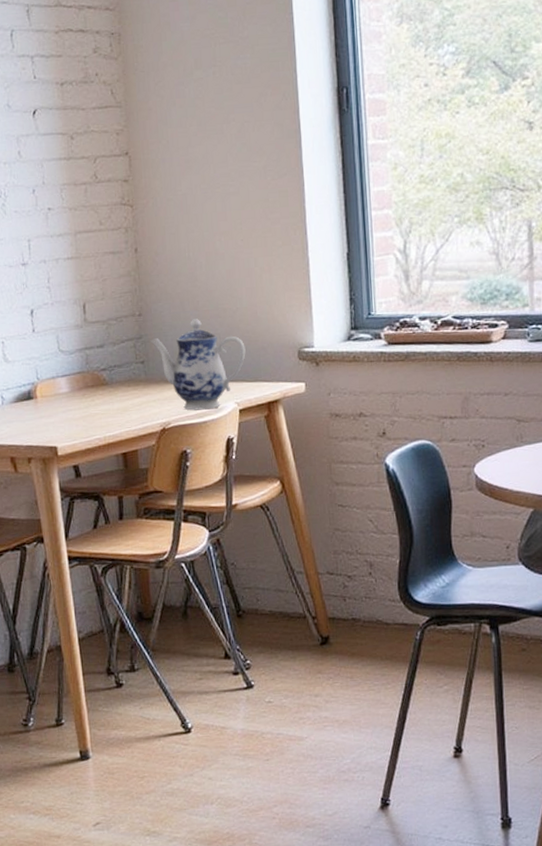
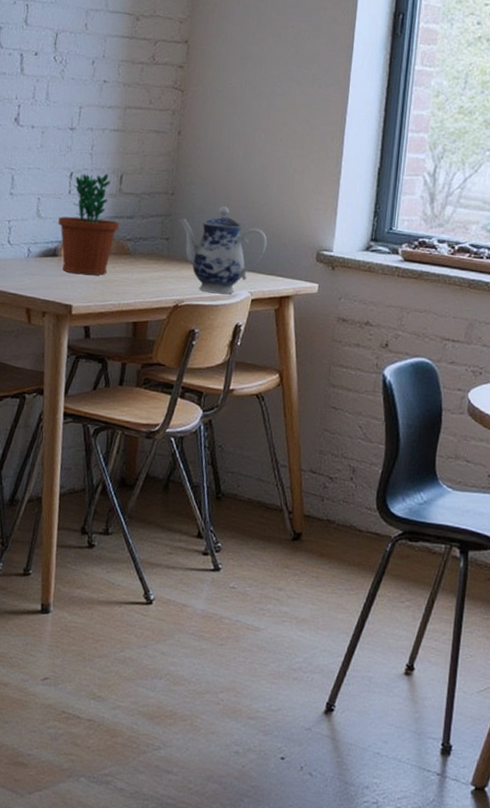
flower pot: none [27,305,90,414] -> present [58,173,119,276]

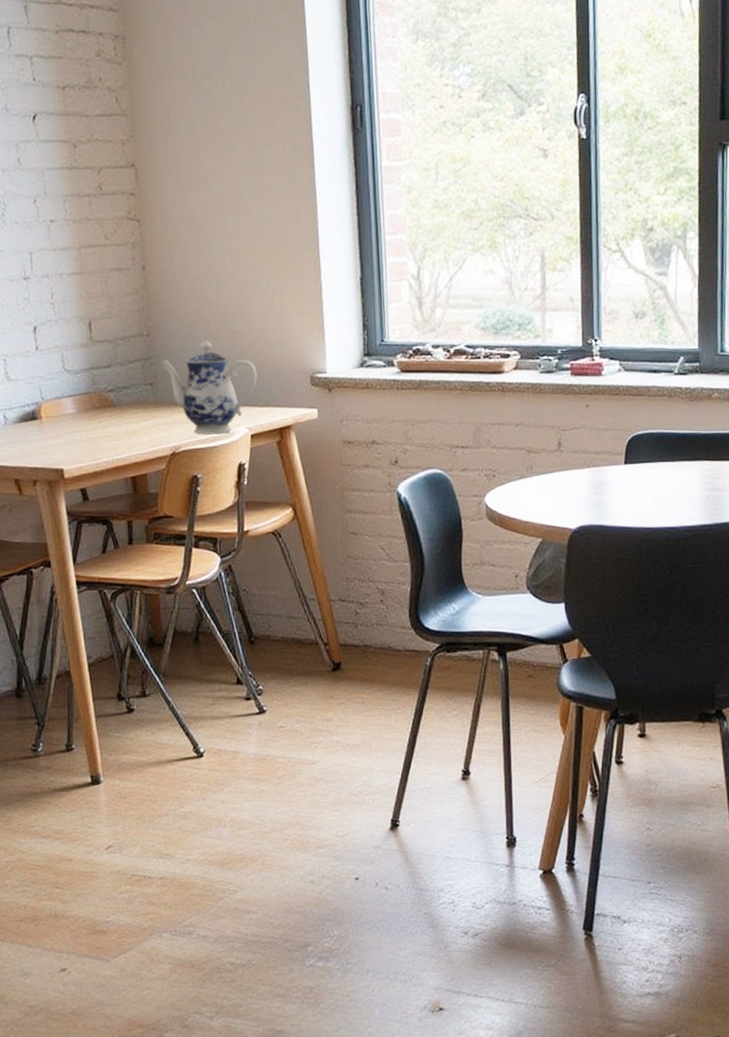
flower pot: present [58,173,119,276] -> none [30,322,97,436]

